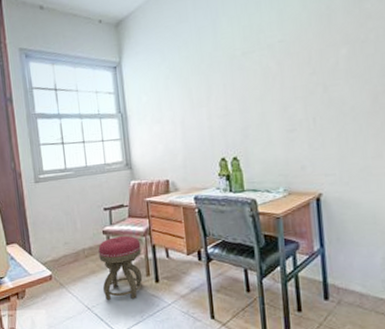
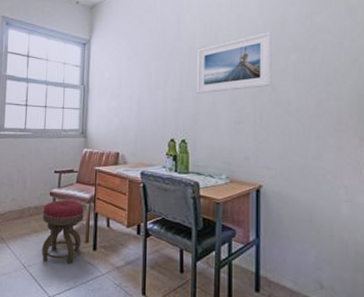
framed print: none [239,26,323,106] -> present [197,32,272,94]

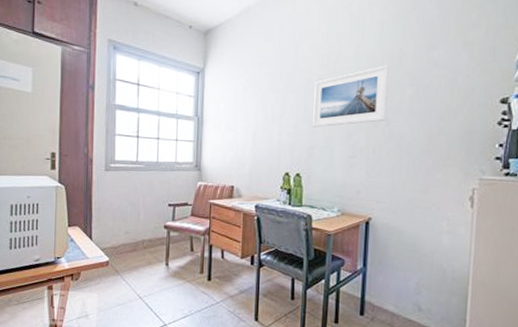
stool: present [42,199,84,264] -> none [157,232,199,293]

